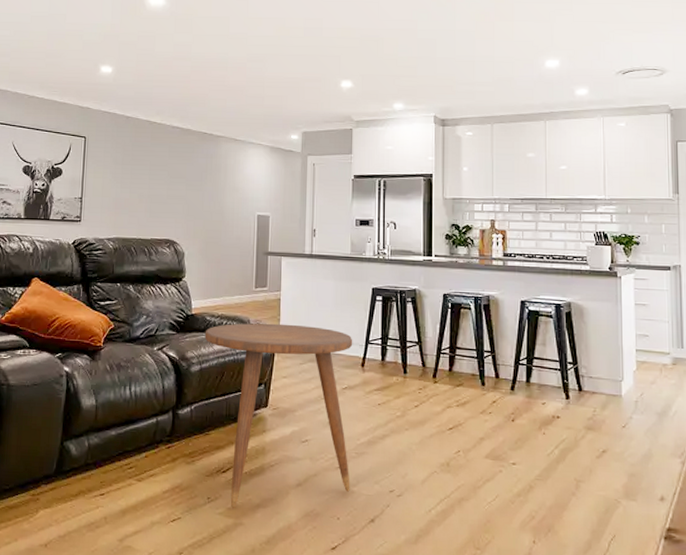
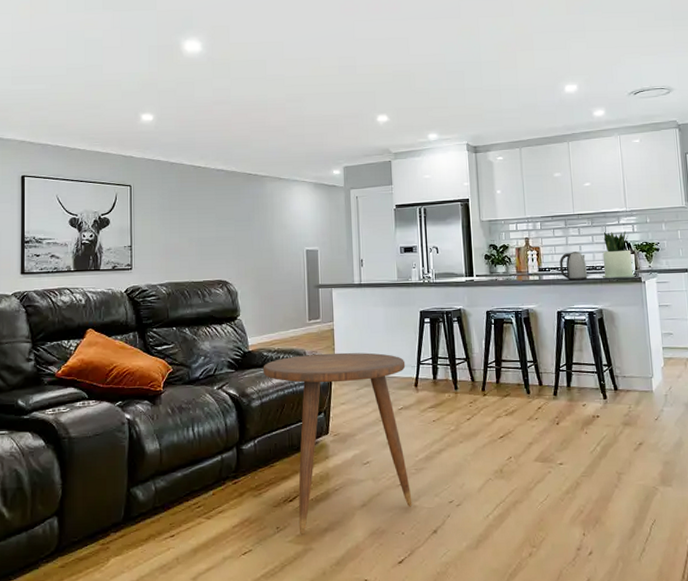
kettle: none [527,238,556,270] -> present [560,251,587,281]
planter: none [573,219,611,272] -> present [602,230,636,279]

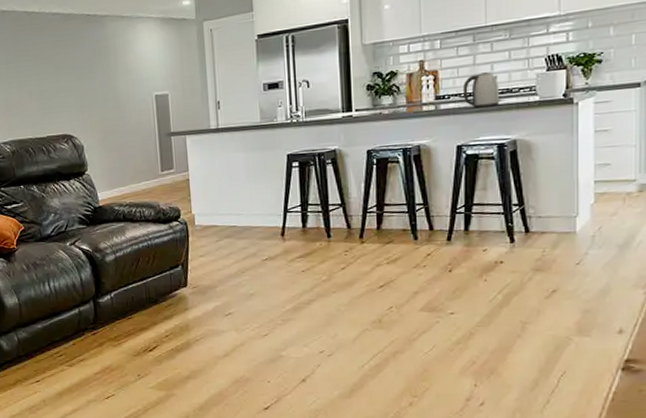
side table: present [263,352,412,536] -> none [115,202,279,383]
planter: present [602,230,636,279] -> none [519,40,566,104]

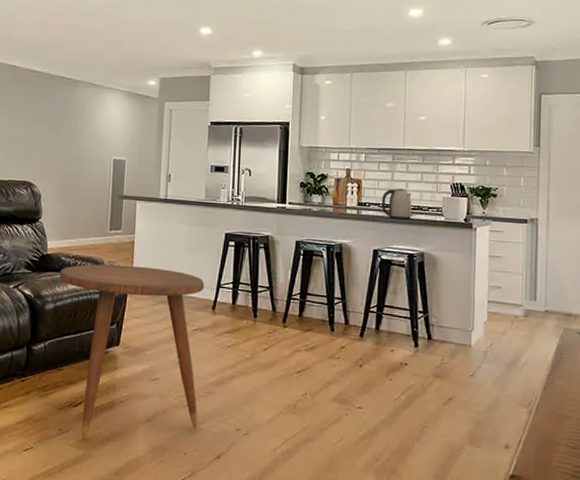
side table: none [115,202,279,383] -> present [59,264,205,441]

